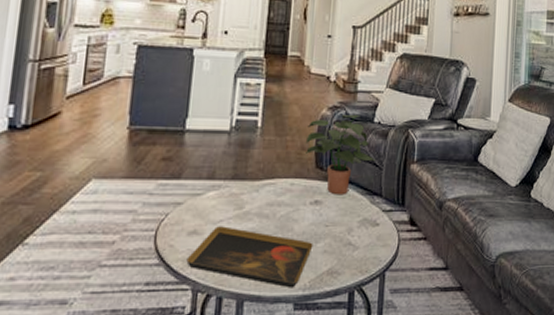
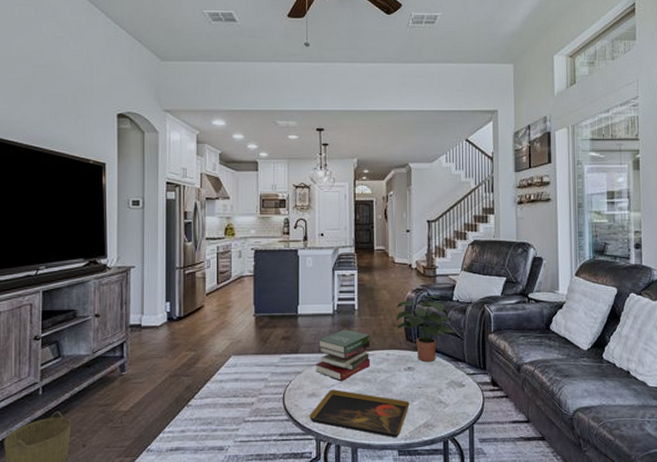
books: none [200,151,273,217] -> present [315,329,371,382]

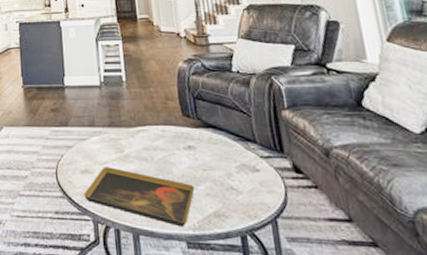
books: present [315,329,371,382] -> none [86,102,146,159]
potted plant: present [396,294,458,363] -> none [168,65,243,141]

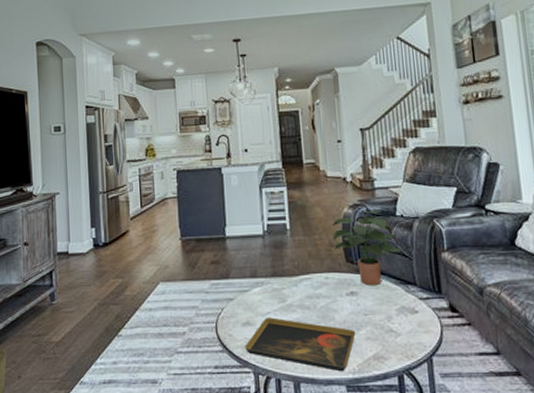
potted plant: none [168,65,243,141] -> present [332,209,405,286]

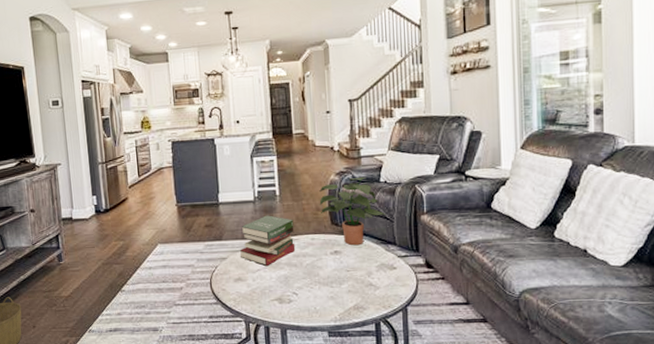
decorative tray: present [245,317,356,372] -> none [237,274,338,320]
books: none [247,251,309,309] -> present [239,215,296,267]

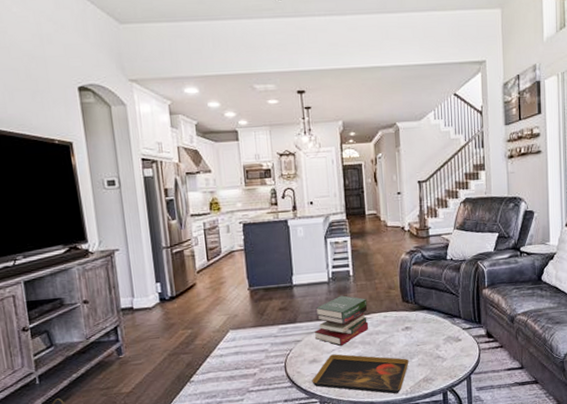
decorative tray: none [237,274,338,320] -> present [312,354,409,394]
potted plant: present [319,176,387,246] -> none [391,254,453,321]

